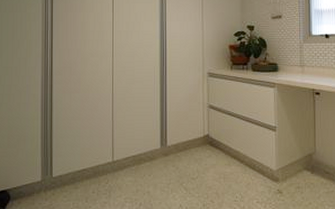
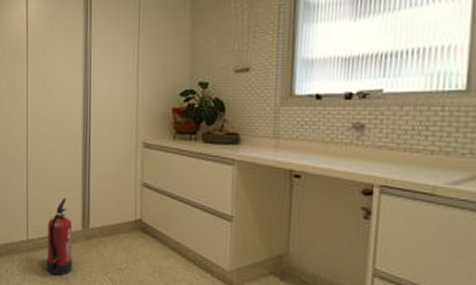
fire extinguisher: none [130,122,153,191] -> present [47,198,72,276]

